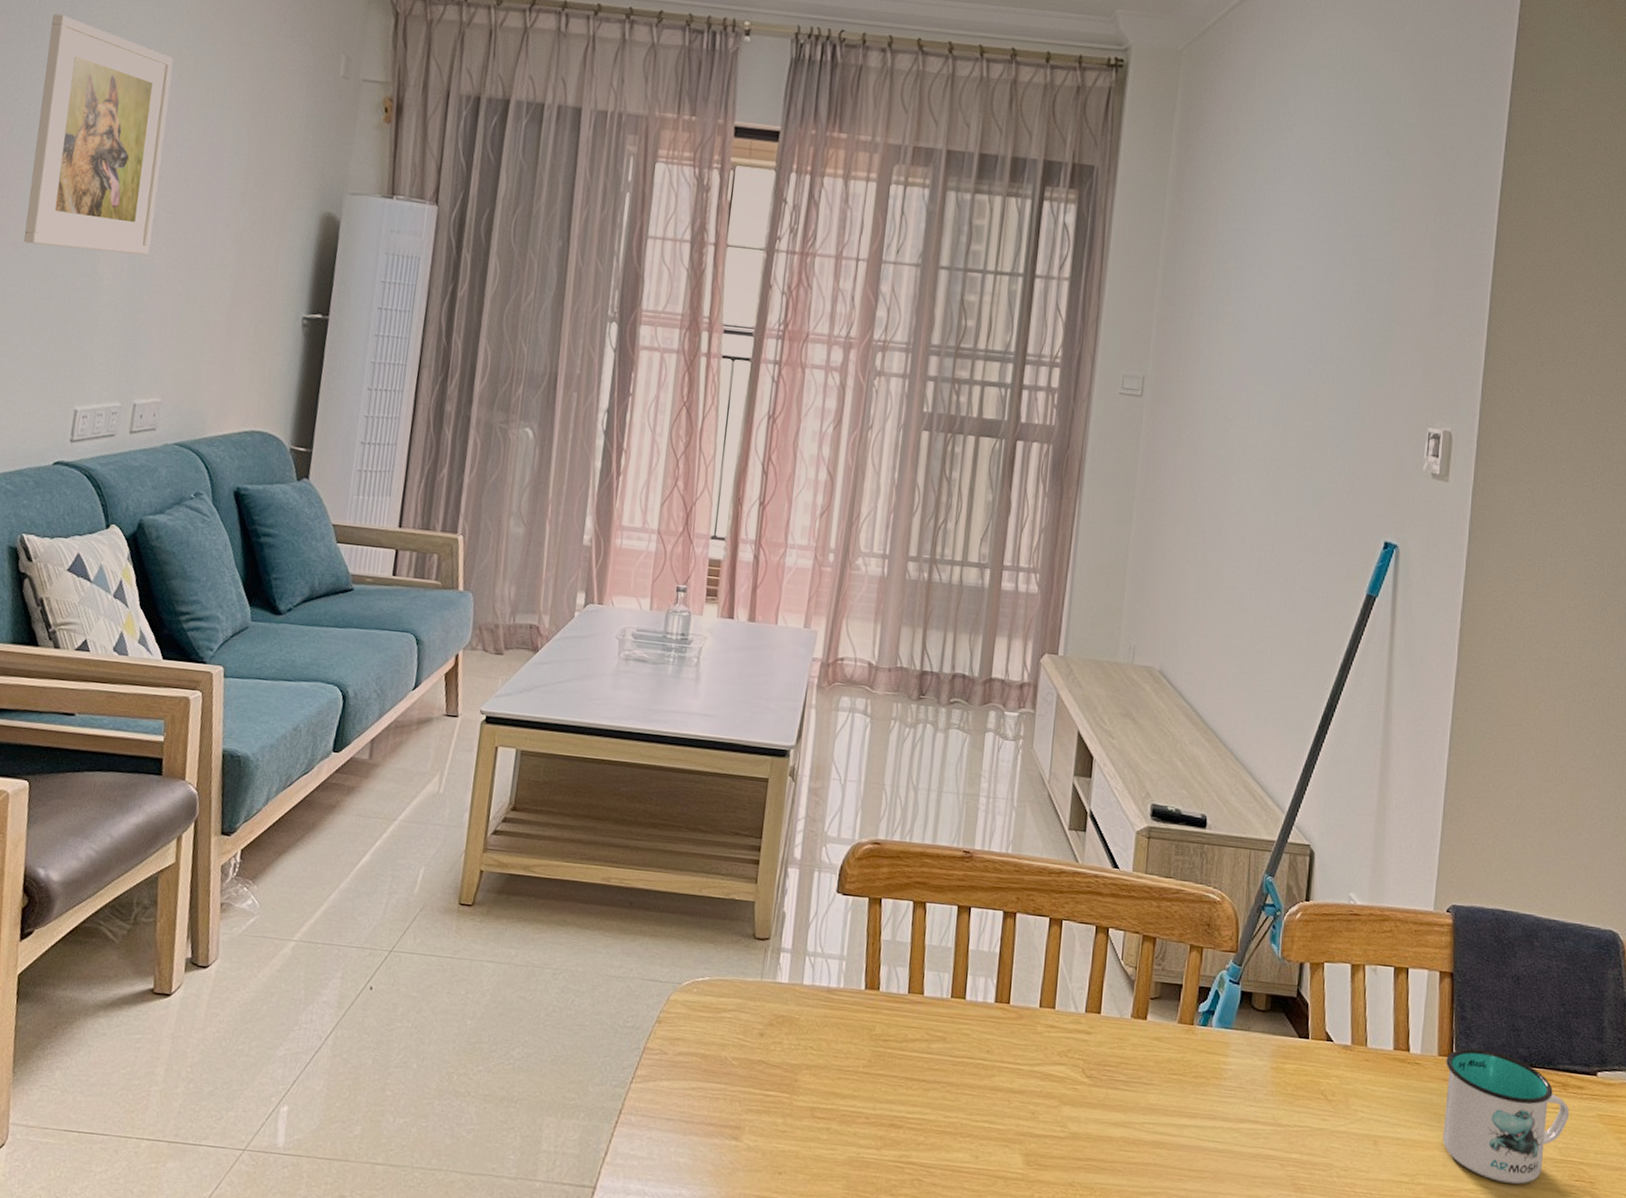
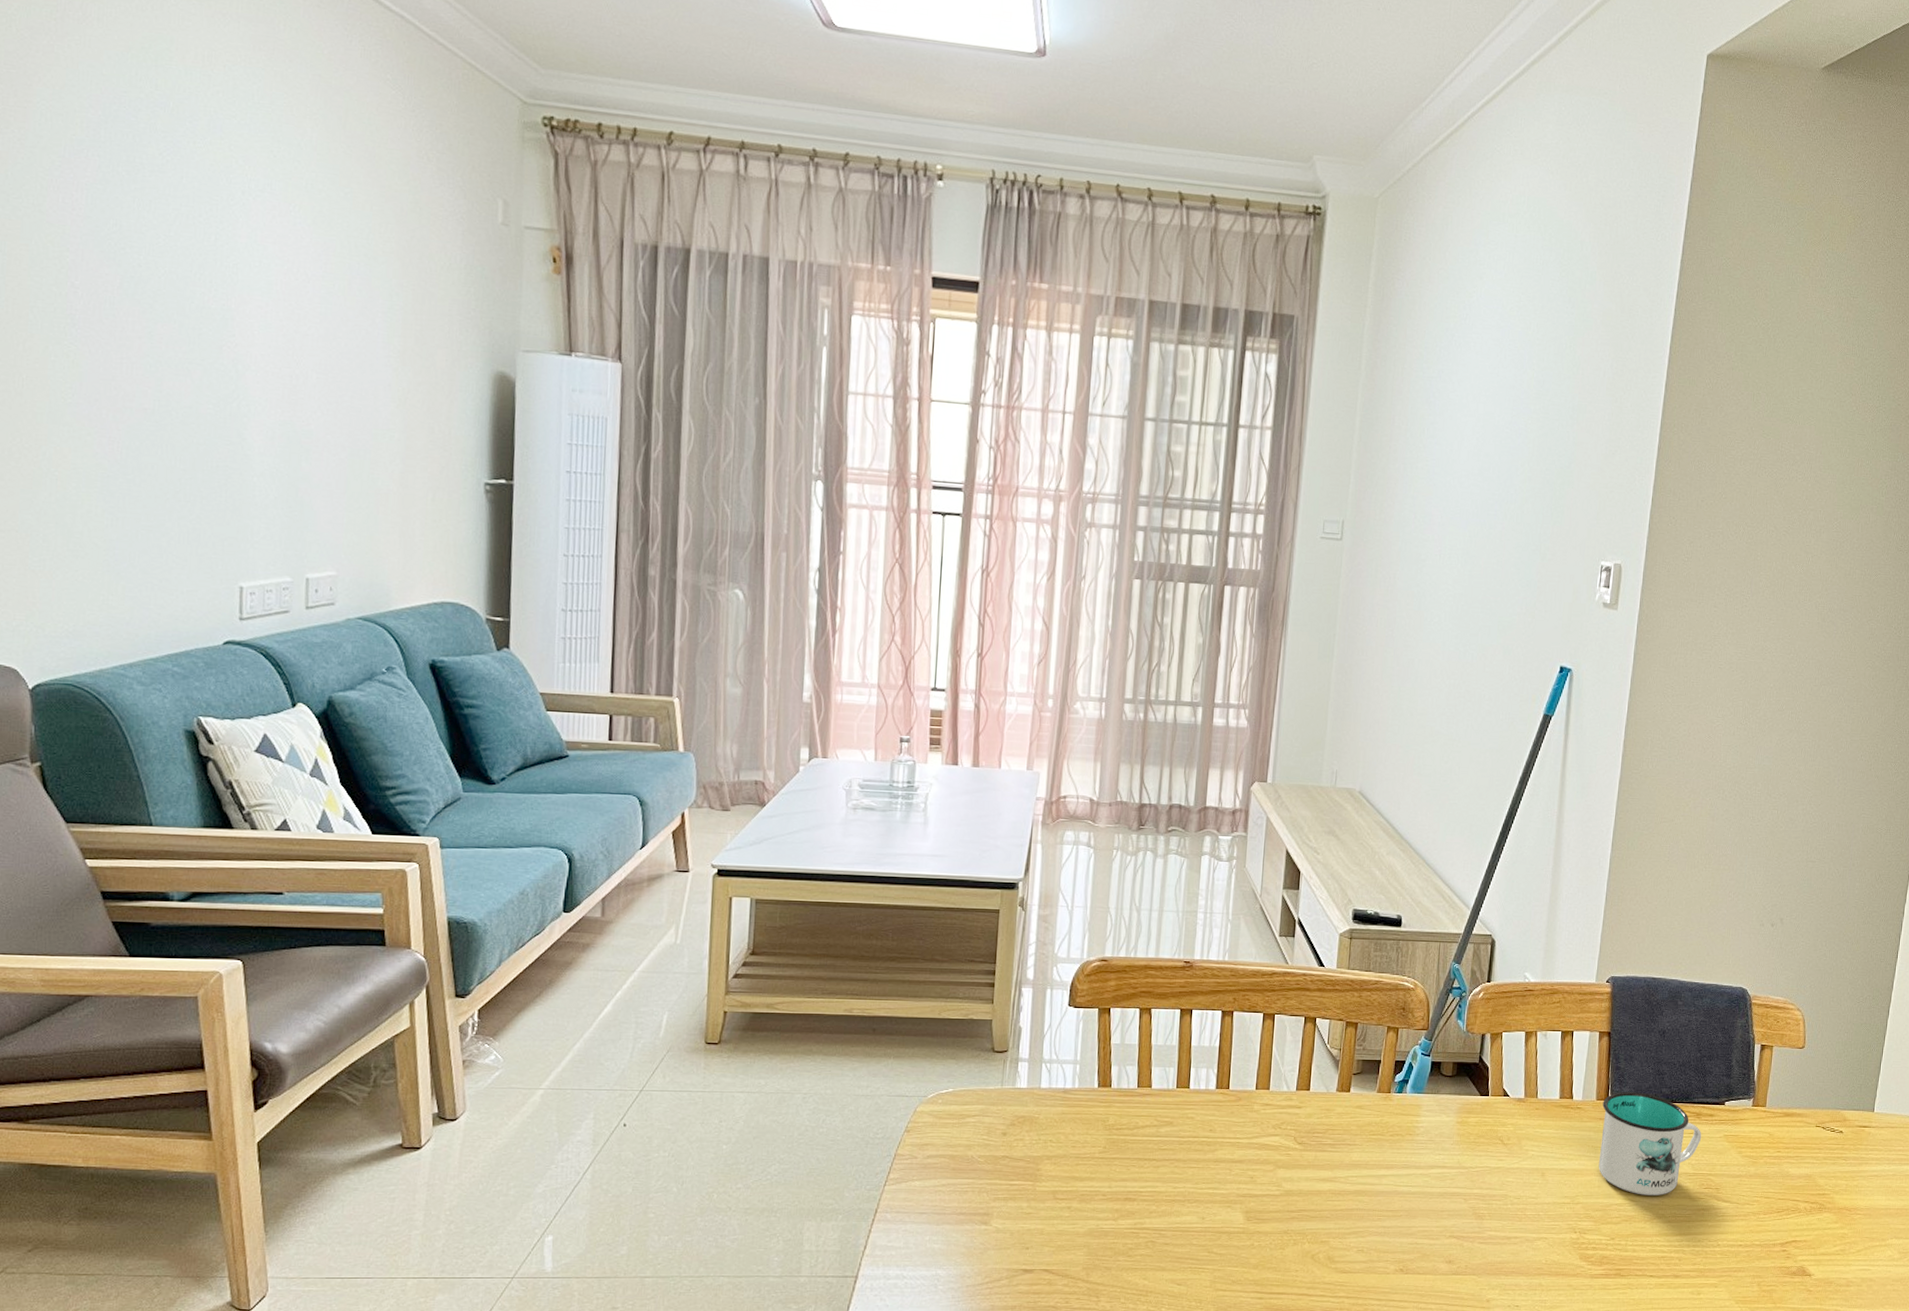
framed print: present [24,14,174,256] -> none [152,150,304,421]

